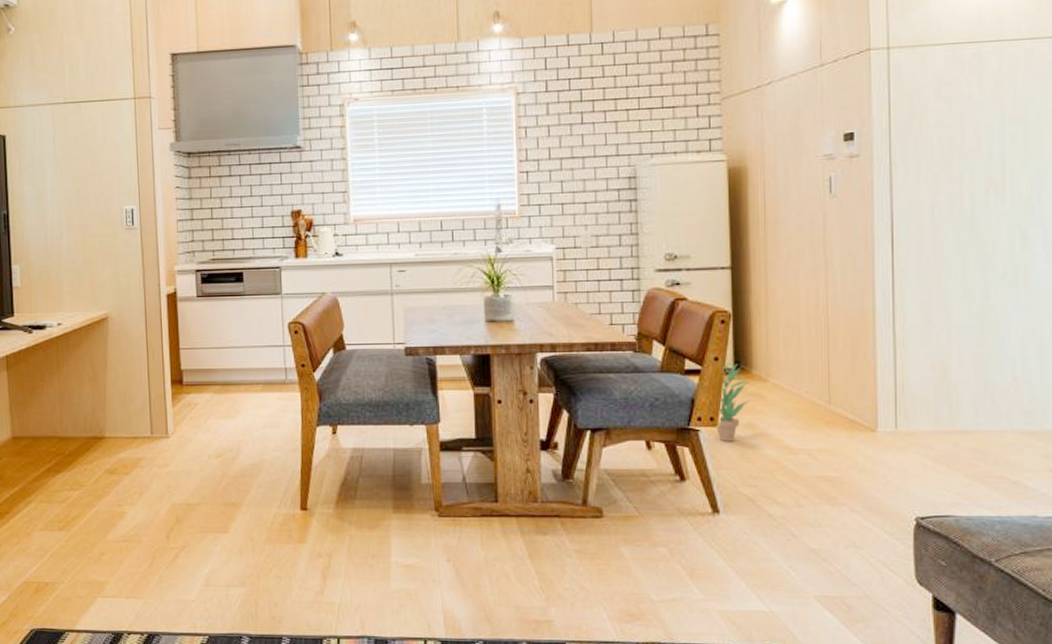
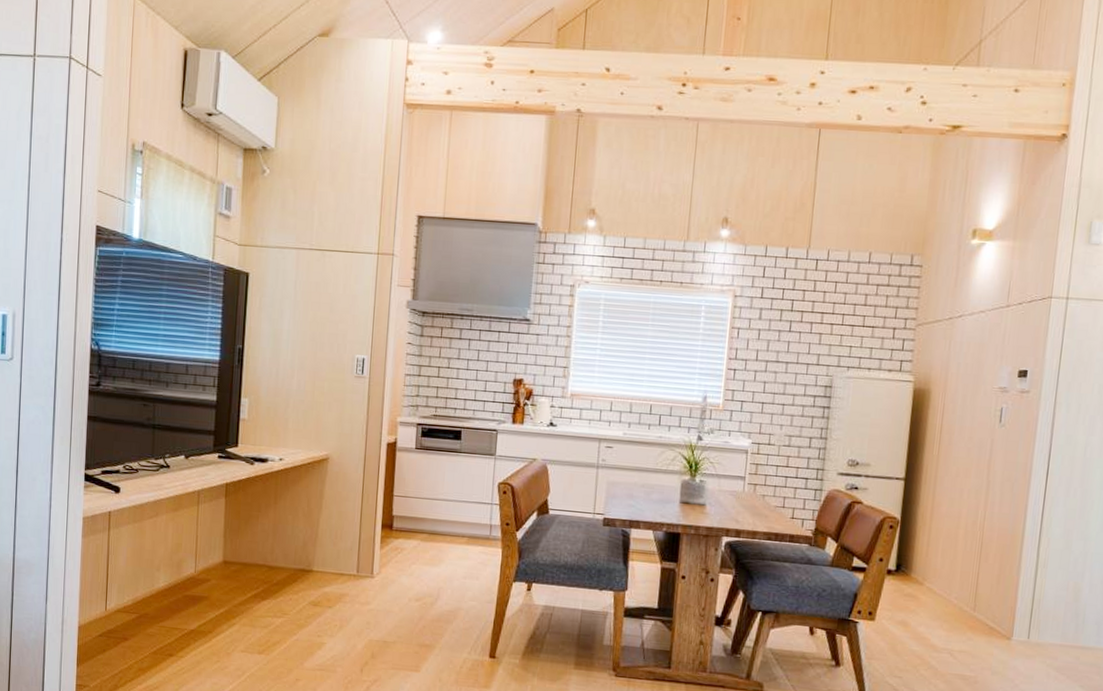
potted plant: present [716,361,750,442] -> none [873,563,907,636]

